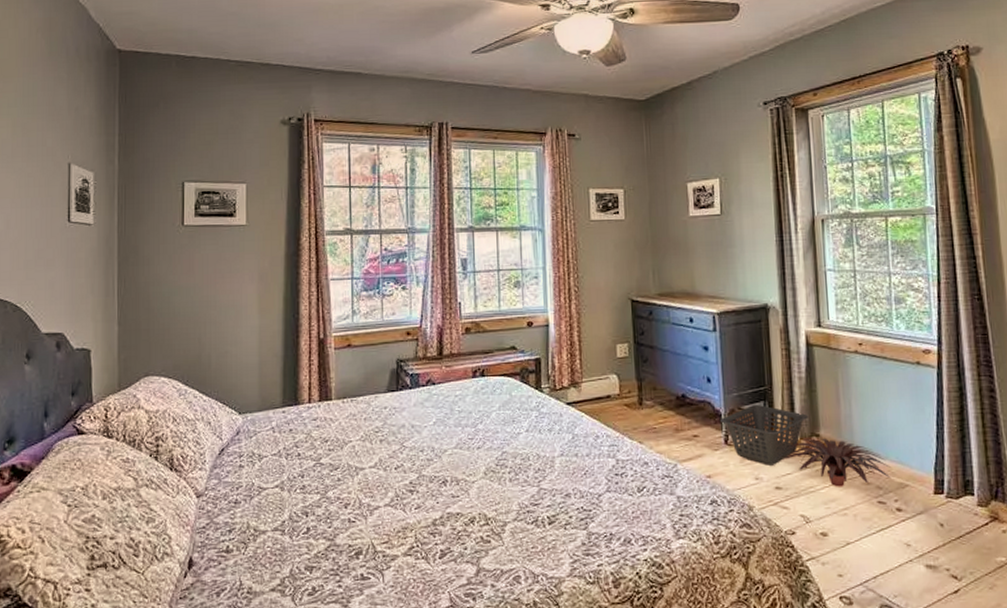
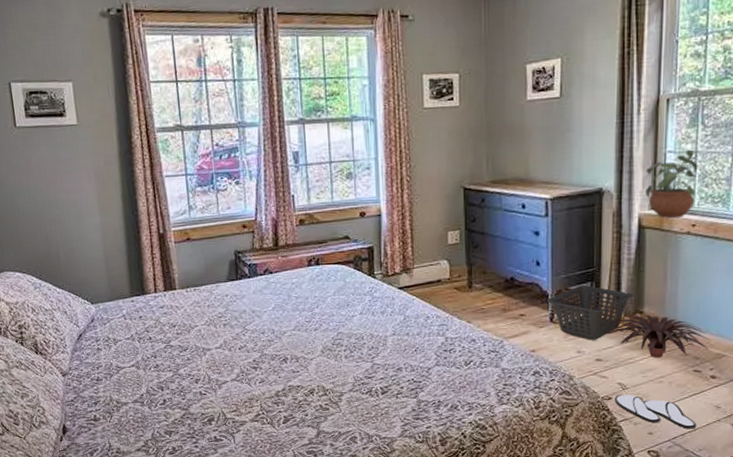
slippers: none [799,529,889,571] -> present [615,394,697,429]
potted plant: none [808,268,859,337] -> present [645,149,700,219]

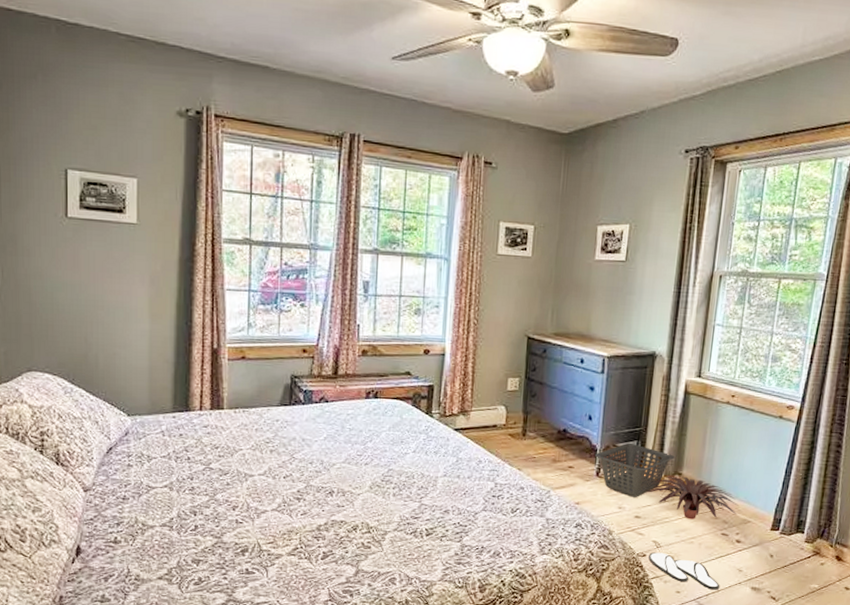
potted plant: present [645,149,700,219] -> none [693,325,743,388]

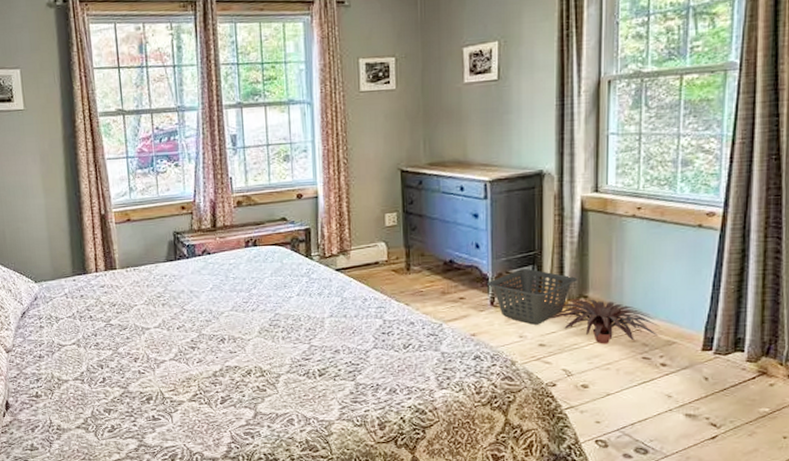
slippers: present [649,552,720,590] -> none [560,381,647,419]

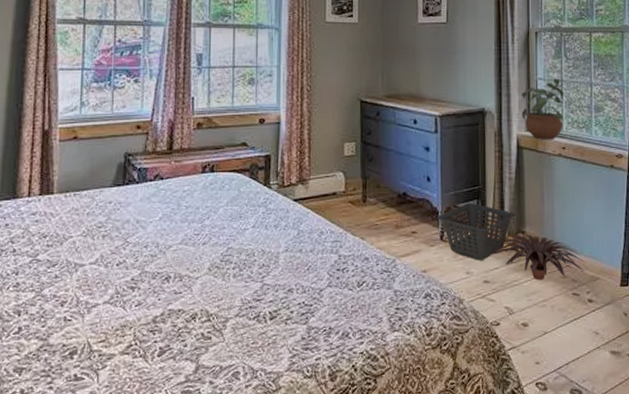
potted plant: none [588,131,644,202] -> present [521,78,565,141]

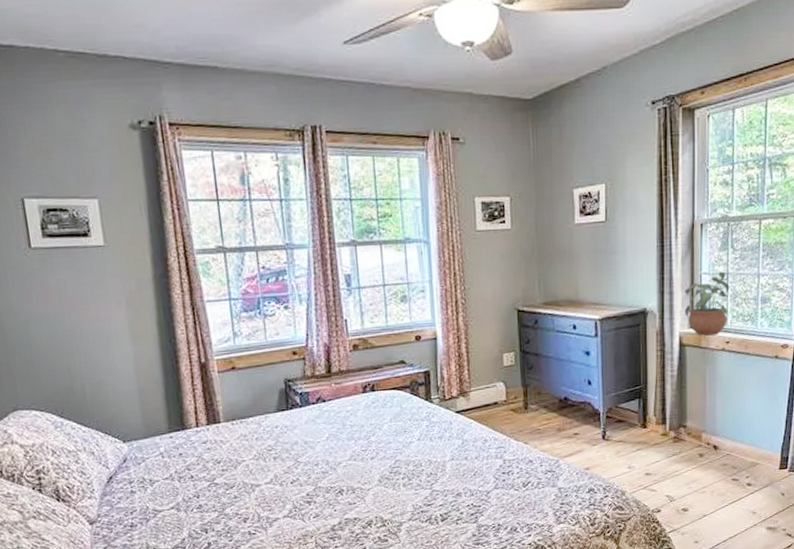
laundry basket: present [436,203,516,261] -> none [598,402,678,456]
plant: present [493,234,585,281] -> none [654,428,745,470]

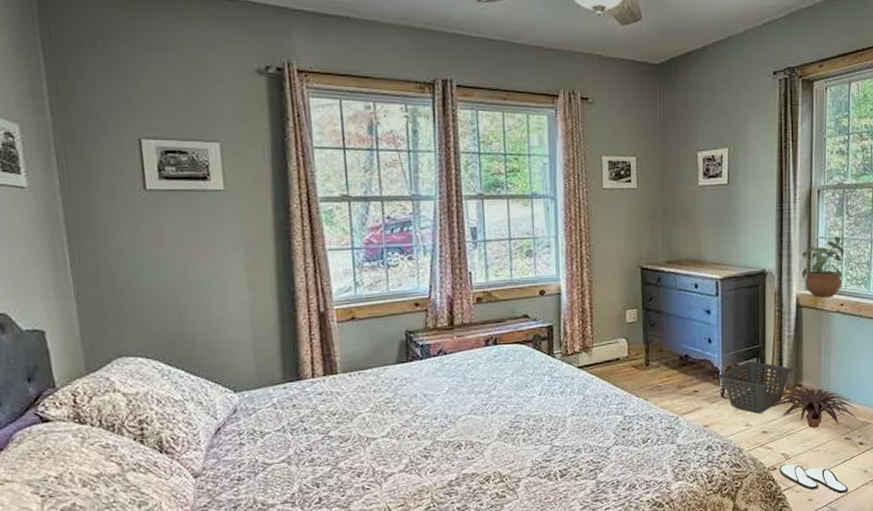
laundry basket: none [598,402,678,456] -> present [717,361,794,414]
plant: none [654,428,745,470] -> present [771,387,858,428]
slippers: none [664,506,737,536] -> present [779,464,849,494]

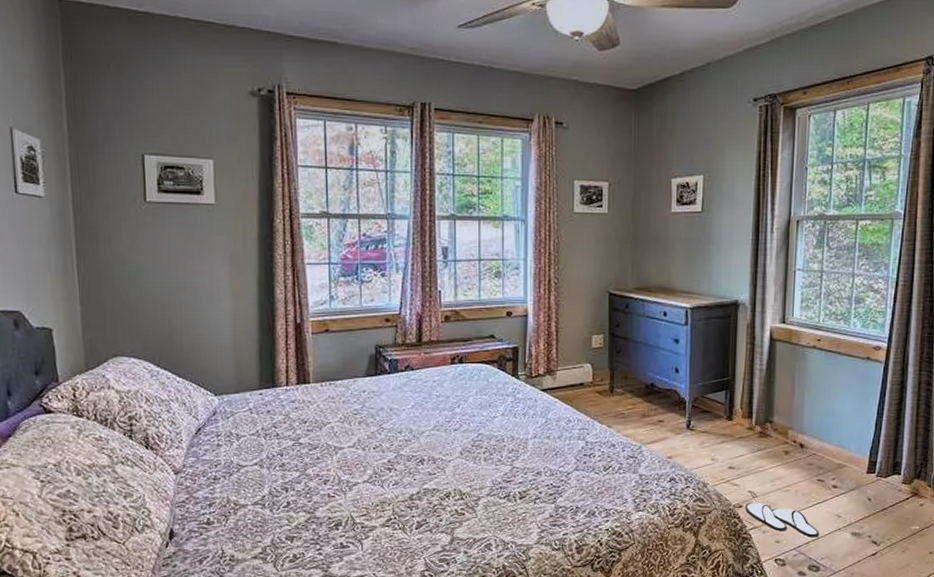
laundry basket: present [717,361,794,414] -> none [684,394,765,448]
plant: present [771,387,858,428] -> none [739,424,832,467]
potted plant: present [802,236,845,299] -> none [776,269,825,333]

